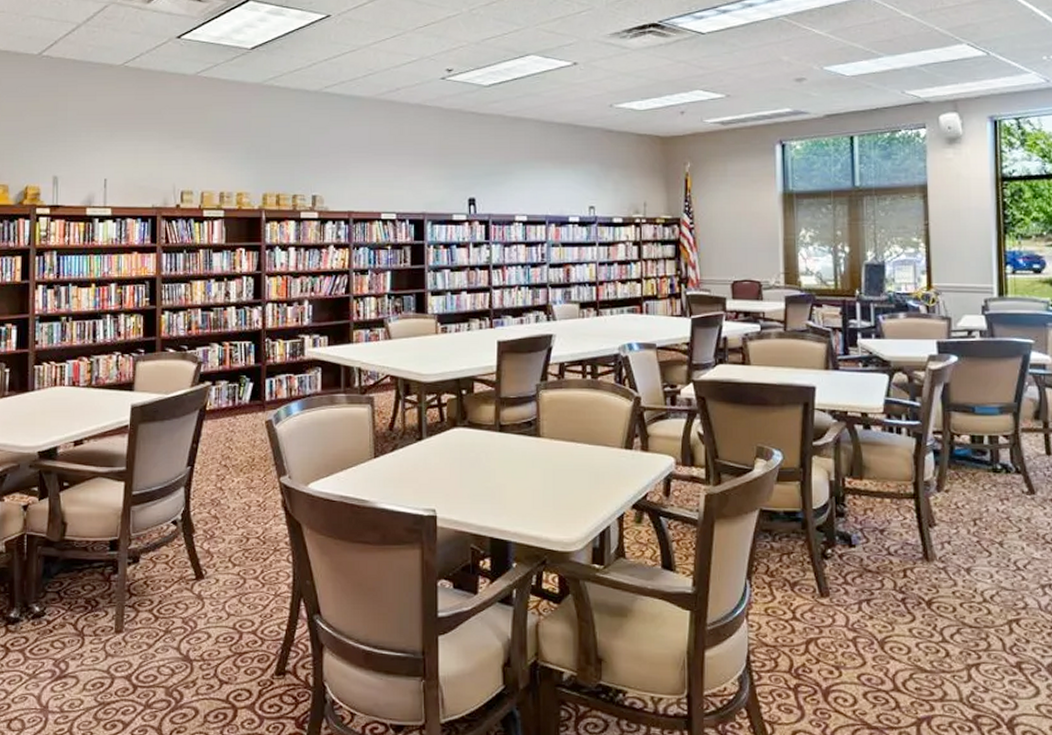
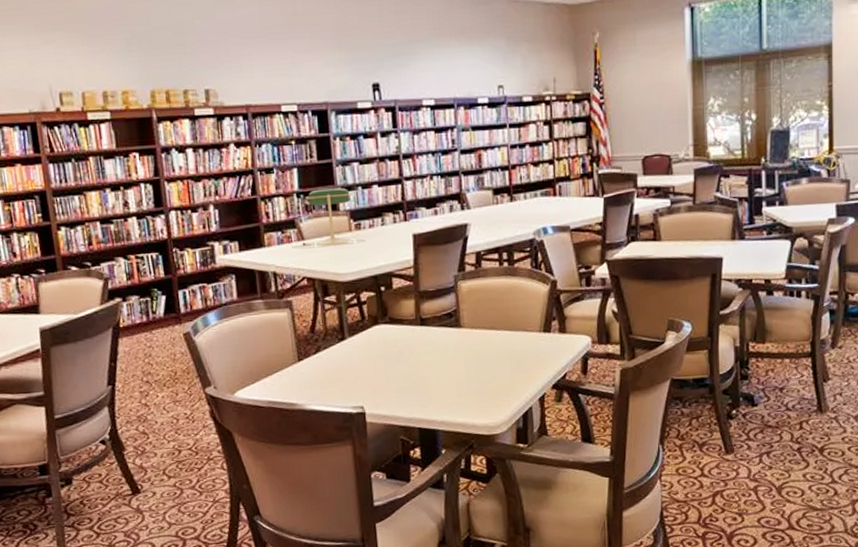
desk lamp: none [378,292,451,348] -> present [292,188,366,249]

